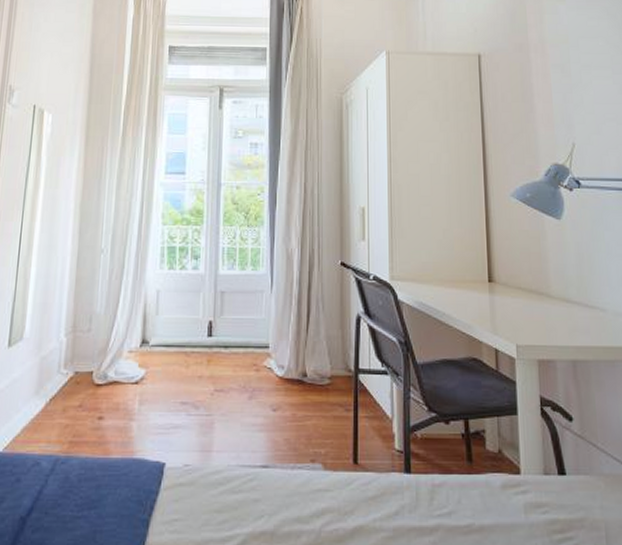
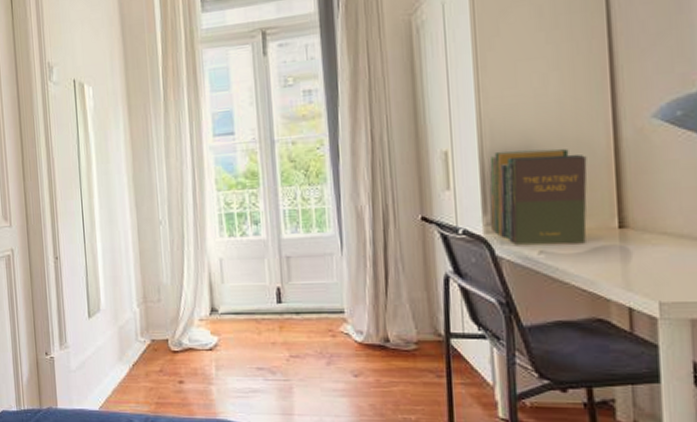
books: none [395,213,467,293] -> present [489,148,588,245]

